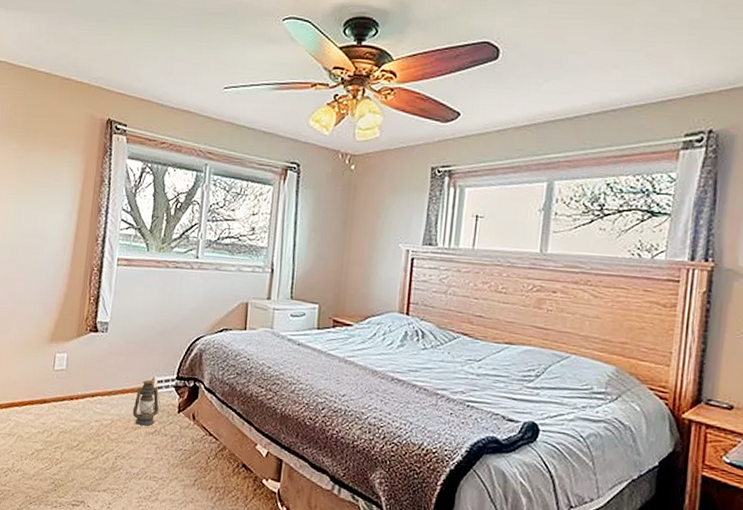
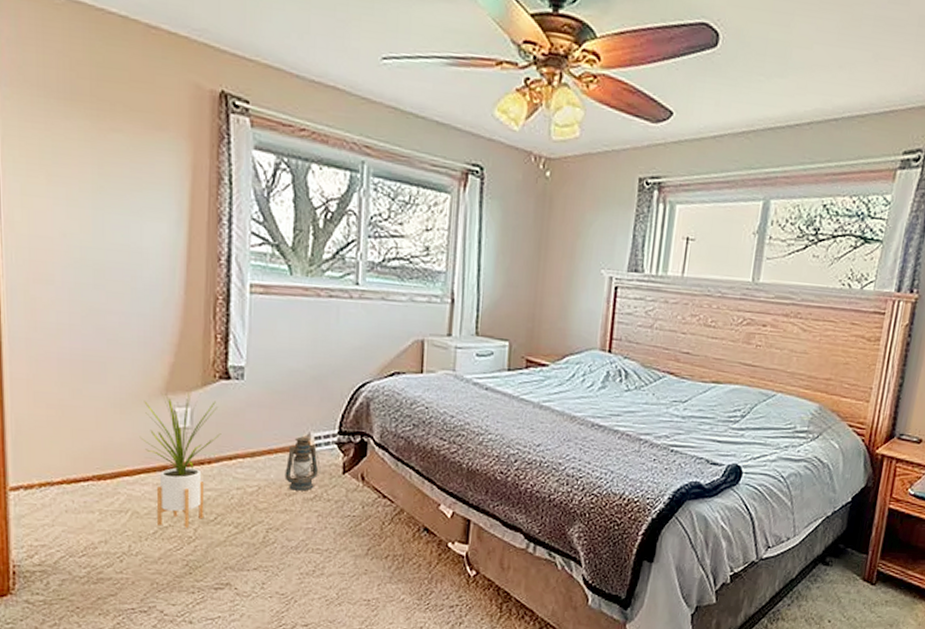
house plant: none [29,341,88,451] -> present [139,391,221,528]

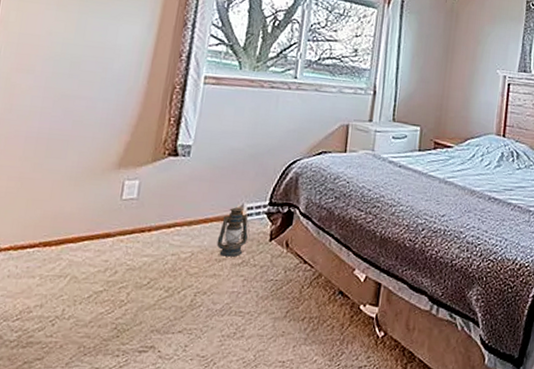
house plant: present [139,391,221,528] -> none [88,166,164,292]

